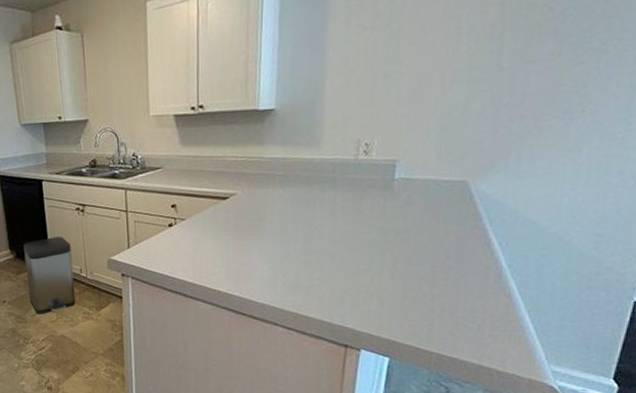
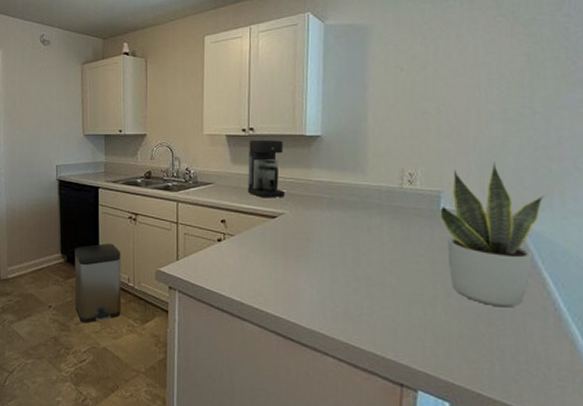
coffee maker: none [197,116,237,180] -> present [247,139,285,198]
potted plant: none [394,126,500,270] -> present [440,162,544,308]

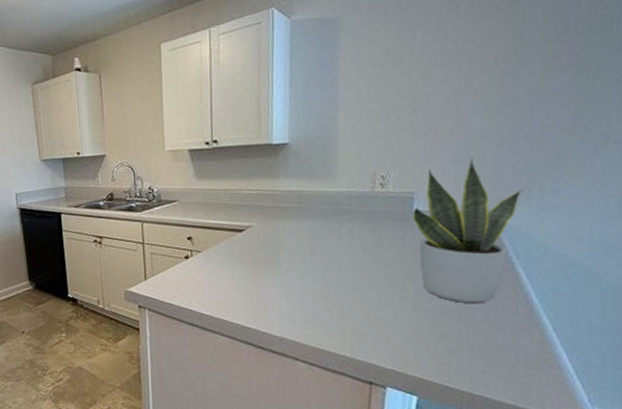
pedal bin: present [75,243,121,323] -> none [42,268,93,346]
coffee maker: present [247,139,285,198] -> none [212,150,252,212]

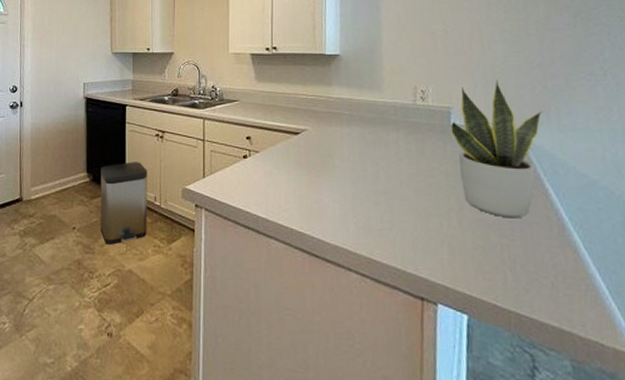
pedal bin: none [42,268,93,346] -> present [100,162,147,245]

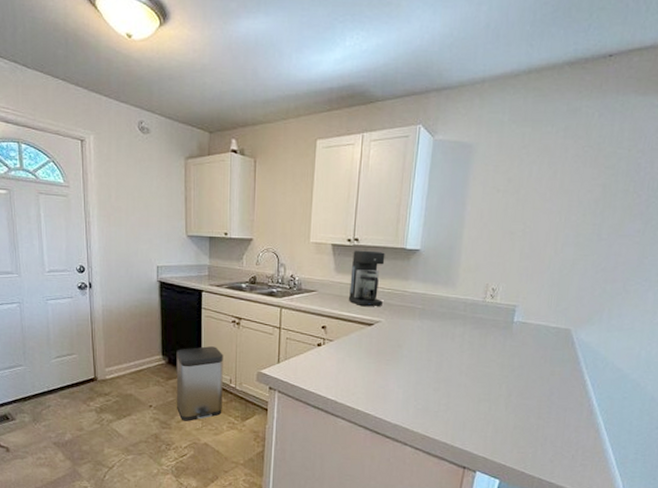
coffee maker: none [271,58,307,115] -> present [348,250,385,307]
potted plant: present [451,80,542,219] -> none [513,281,596,404]

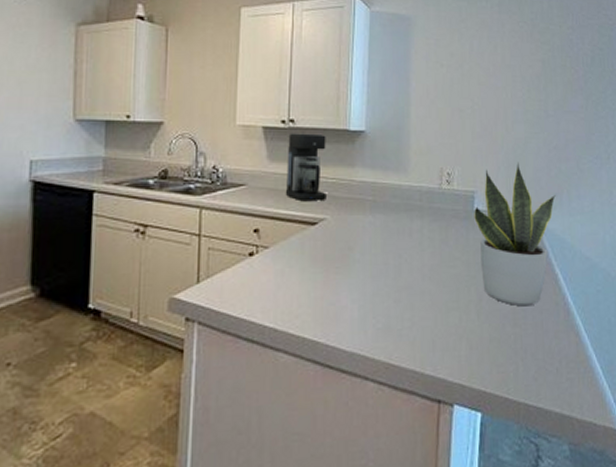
pedal bin: present [176,346,223,421] -> none [48,267,122,382]
potted plant: none [513,281,596,404] -> present [474,162,556,307]

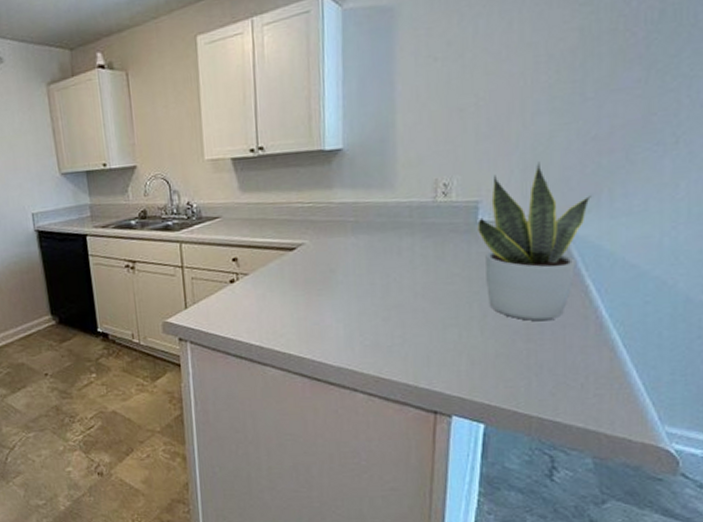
coffee maker: present [285,133,326,202] -> none [258,158,304,229]

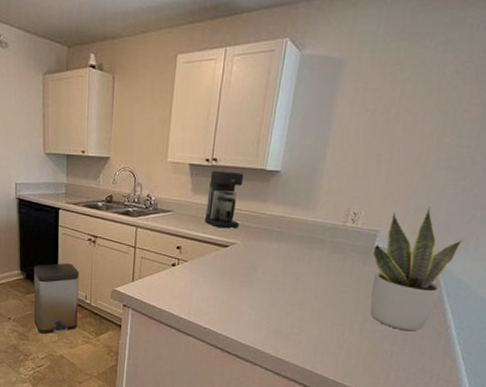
pedal bin: none [66,298,128,388] -> present [33,263,79,334]
coffee maker: none [258,158,304,229] -> present [204,170,244,228]

